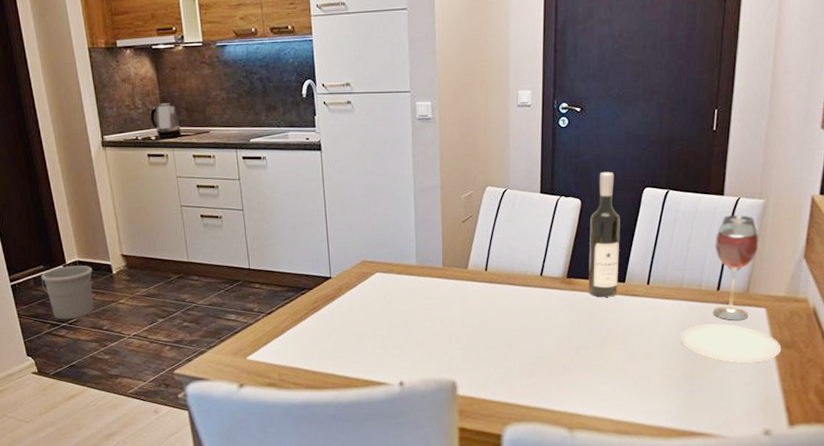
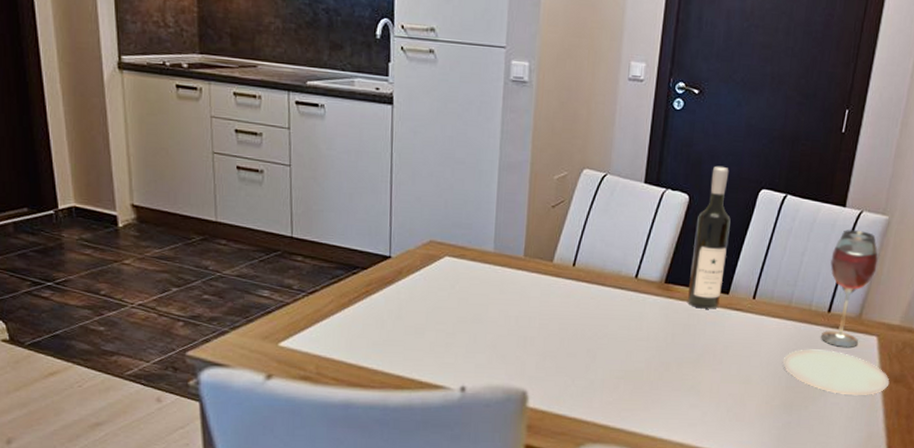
bucket: present [41,266,94,320] -> none [23,212,92,279]
kettle: present [150,102,182,139] -> none [183,23,222,69]

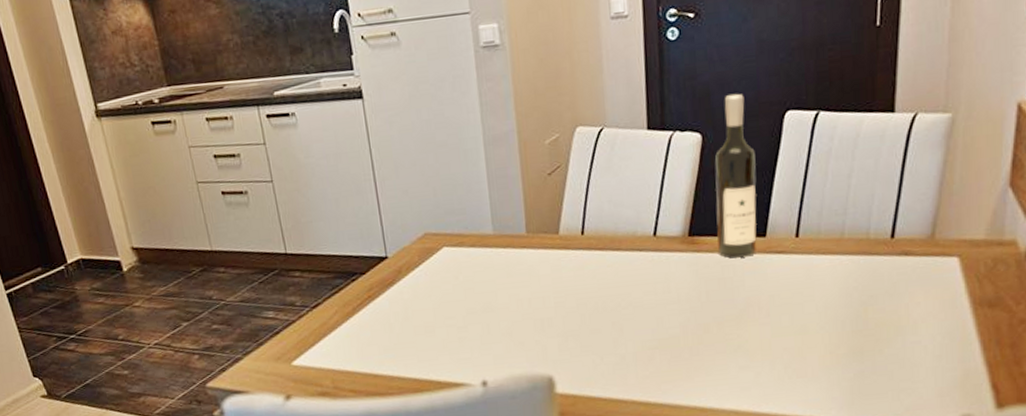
plate: present [783,349,890,396] -> none [844,282,983,331]
wineglass: present [821,230,878,347] -> none [885,136,946,276]

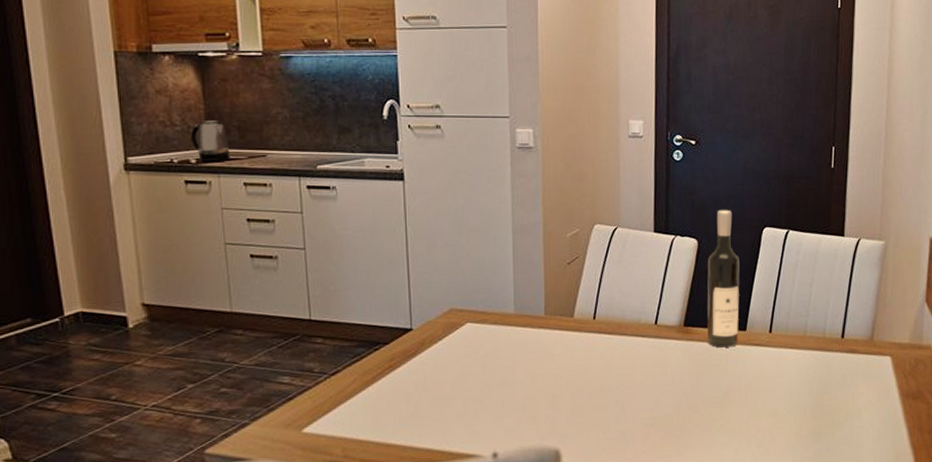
kettle: none [149,55,190,102] -> present [190,119,230,163]

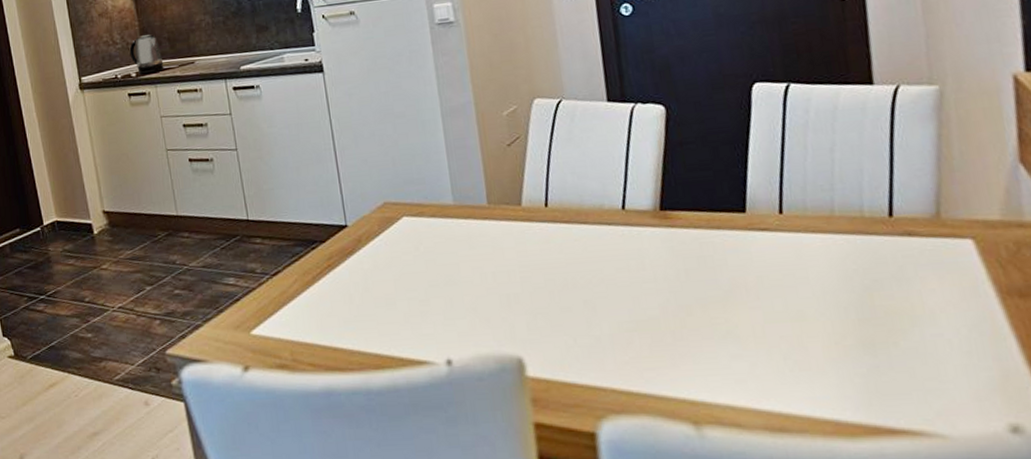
bottle: present [707,209,740,348] -> none [681,66,737,235]

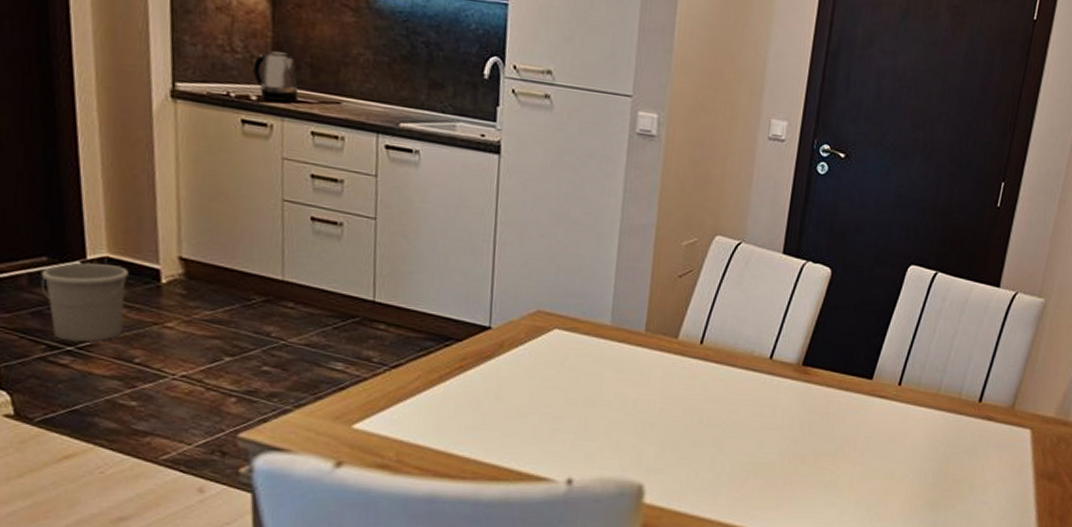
bucket: none [17,226,75,292] -> present [41,263,129,343]

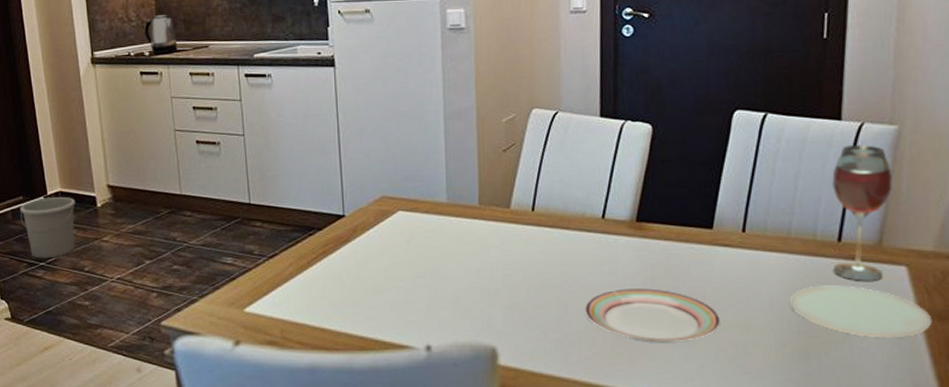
plate: none [739,432,867,489] -> present [585,288,721,343]
plate: none [930,442,1043,495] -> present [790,285,933,338]
wineglass: none [971,312,1033,441] -> present [832,145,893,281]

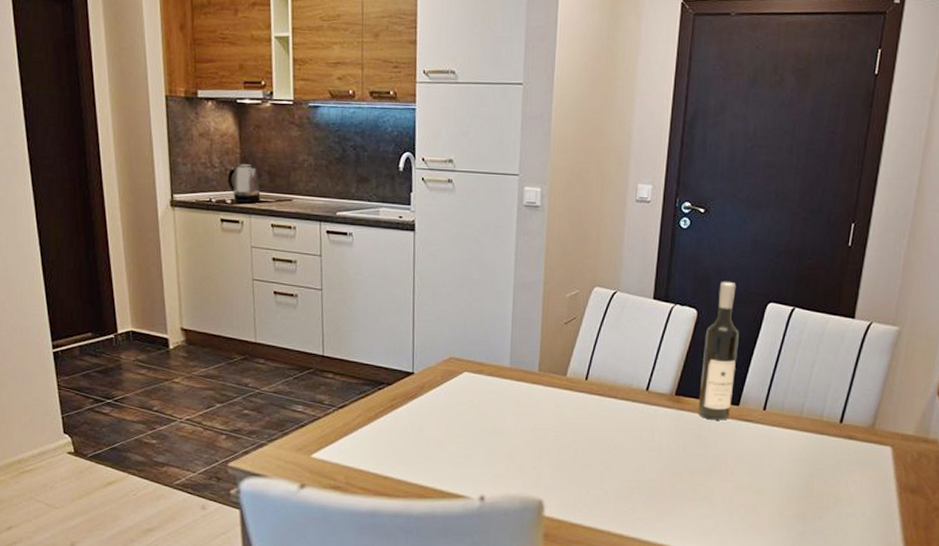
bucket: present [20,197,75,259] -> none [88,336,147,396]
plate: present [585,288,721,343] -> none [624,453,738,502]
bottle: none [664,90,705,247] -> present [697,281,739,421]
plate: present [790,285,933,338] -> none [796,459,906,507]
wineglass: present [832,145,893,281] -> none [834,341,890,458]

